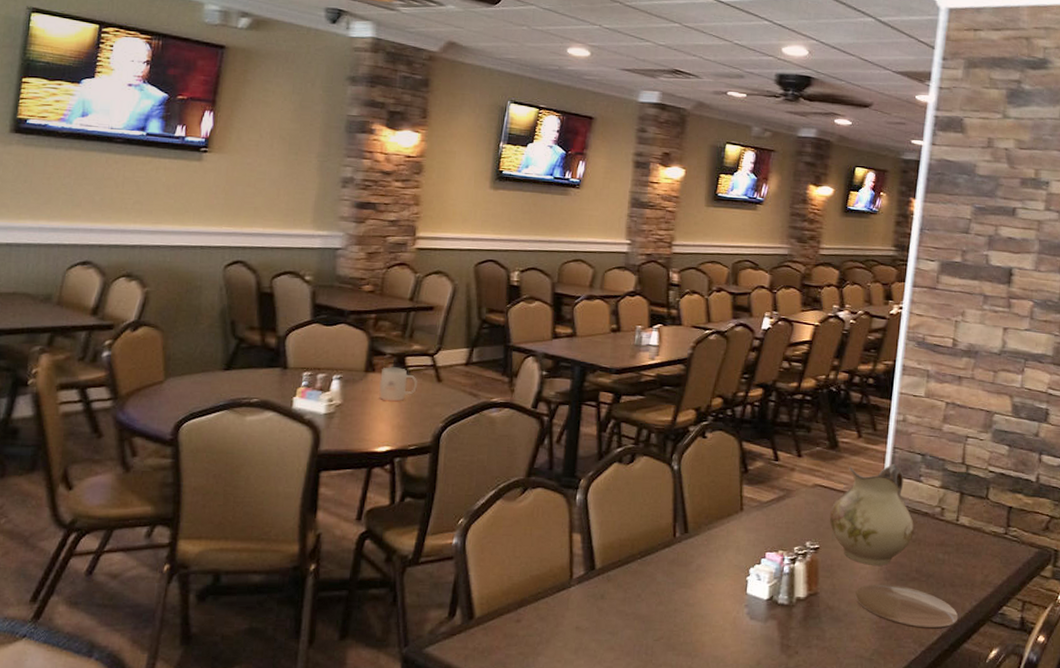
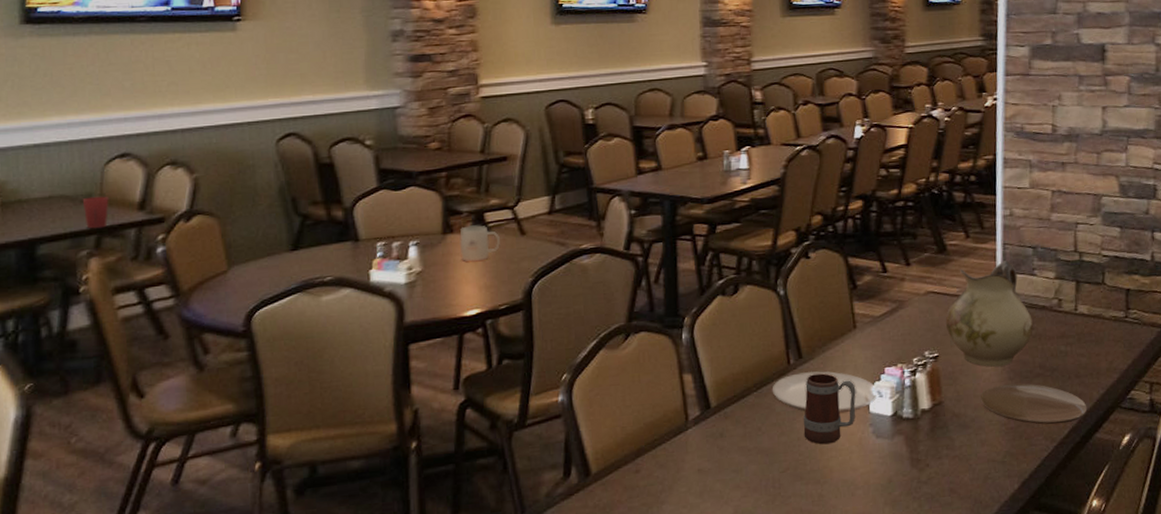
cup: none [42,297,66,328] -> present [82,196,109,229]
plate: none [655,547,757,592] -> present [772,371,879,414]
beer mug: none [681,550,737,619] -> present [803,373,857,445]

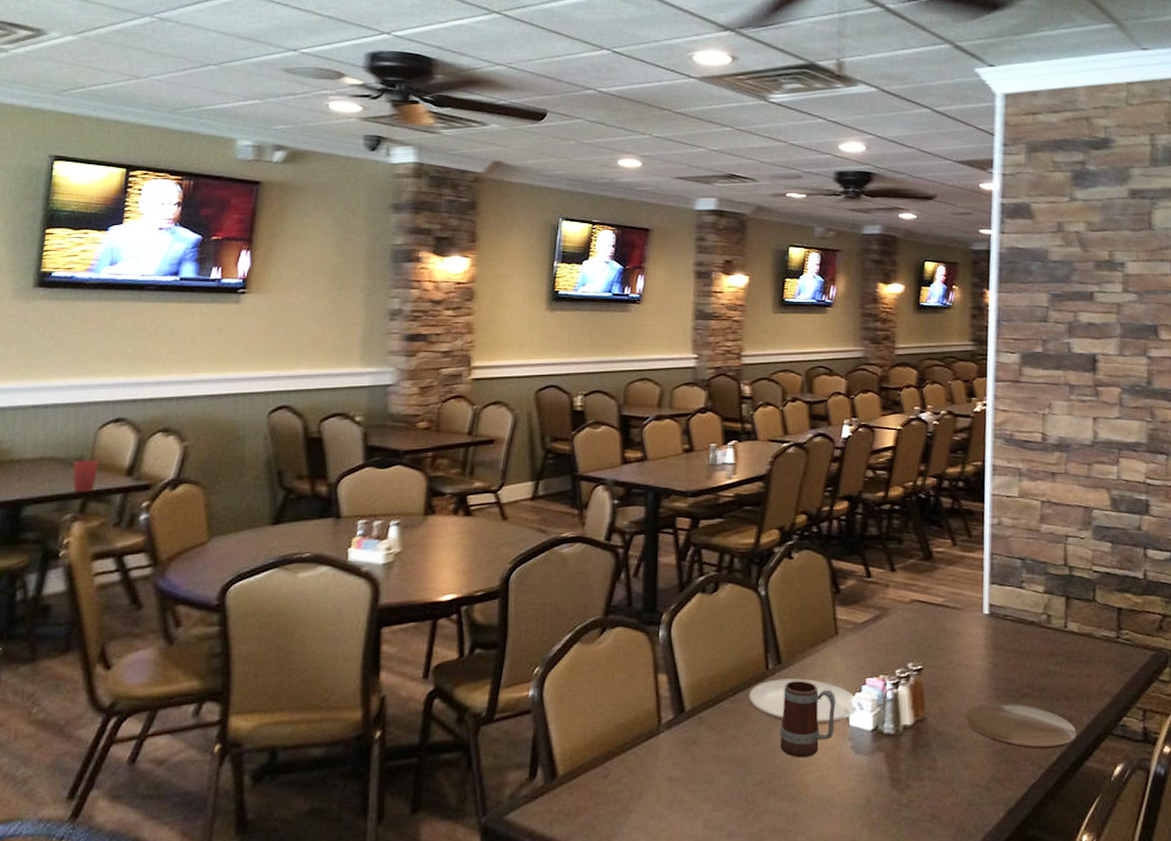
mug: present [459,225,500,262] -> none [439,507,481,545]
pitcher: present [945,260,1033,367] -> none [930,571,1021,683]

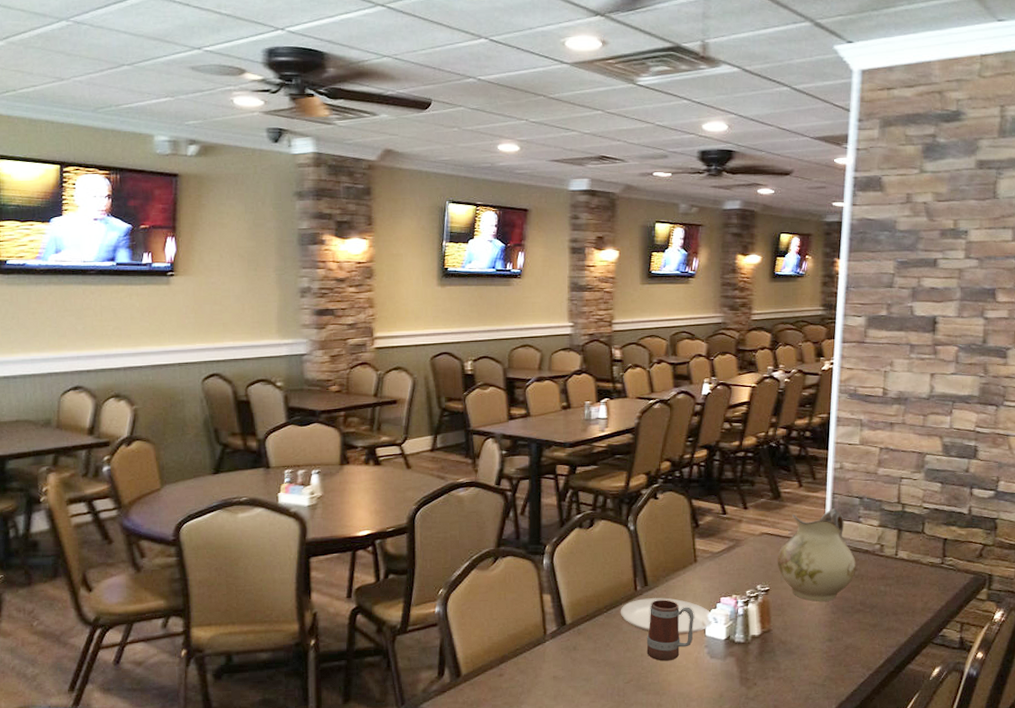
cup: present [72,460,99,493] -> none [42,422,65,449]
pitcher: none [930,571,1021,683] -> present [777,508,856,602]
plate: present [964,702,1077,750] -> none [805,617,902,655]

